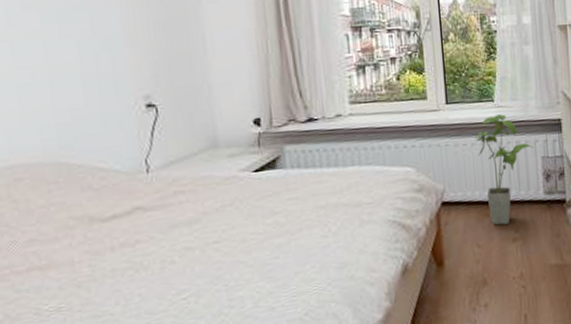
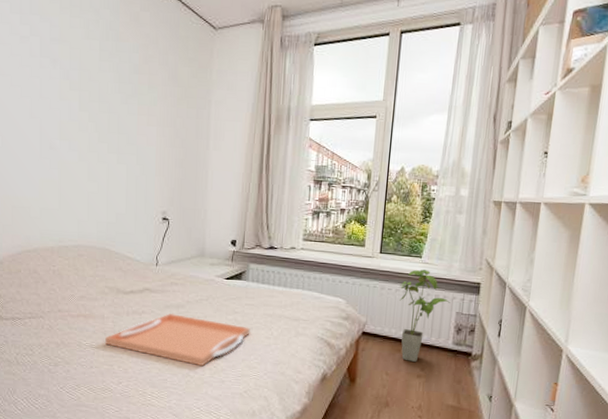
serving tray: none [79,228,300,303] -> present [104,313,250,367]

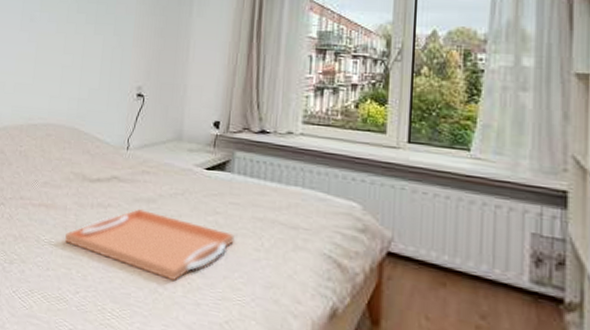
house plant: present [398,269,451,362] -> none [438,167,521,304]

